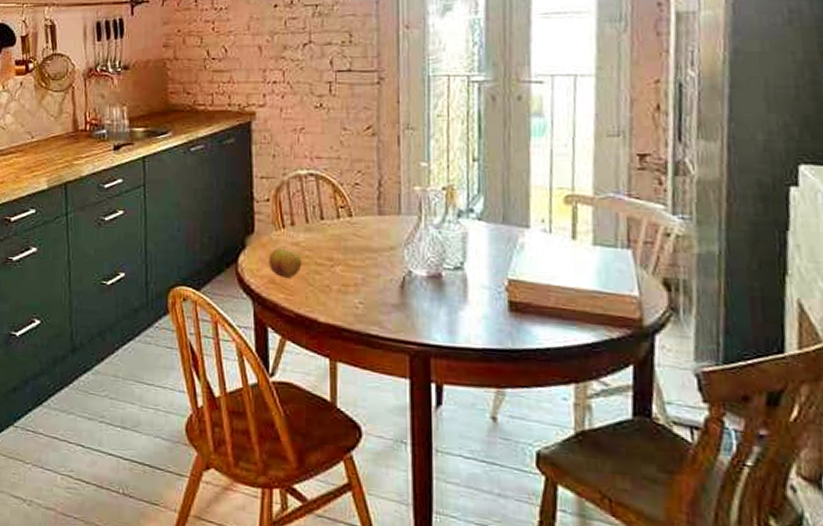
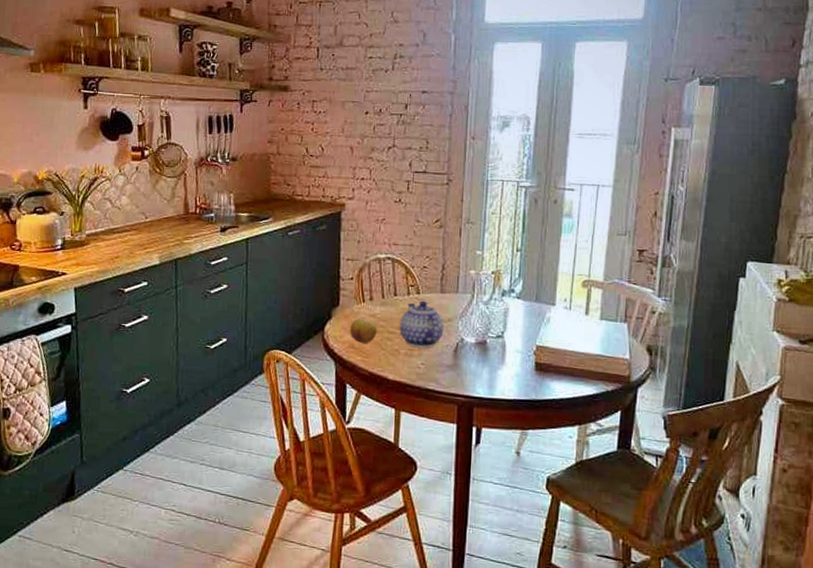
teapot: none [329,225,386,283] -> present [399,300,444,348]

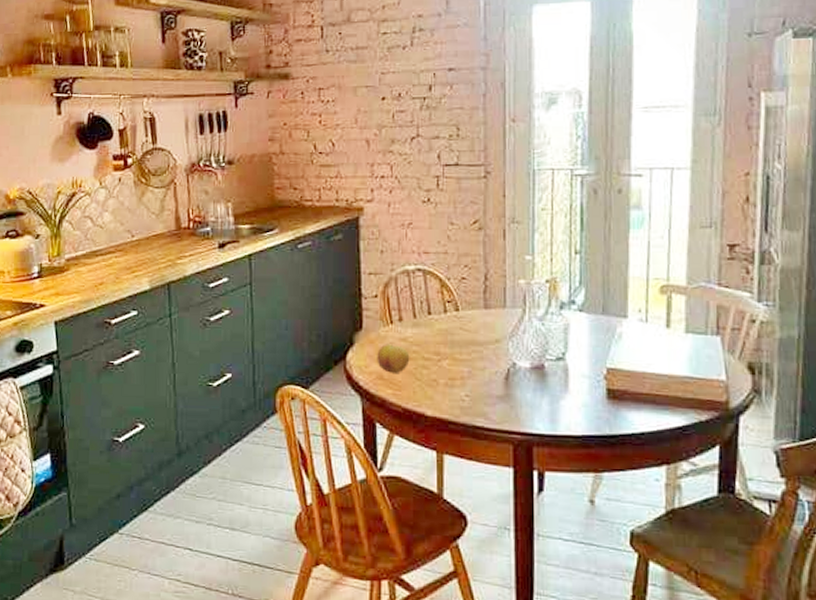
teapot: present [399,300,444,348] -> none [436,319,491,376]

